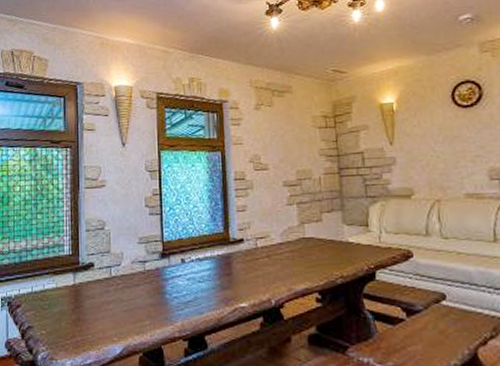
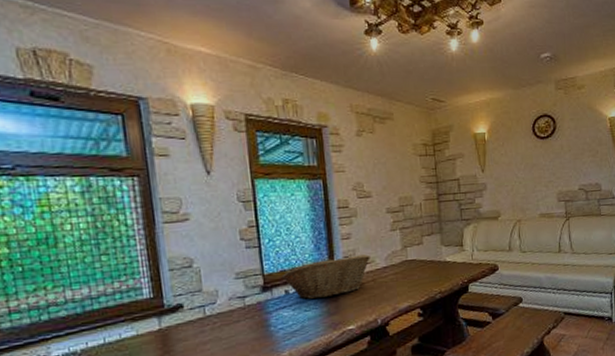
fruit basket: none [179,228,265,271] -> present [282,254,370,299]

